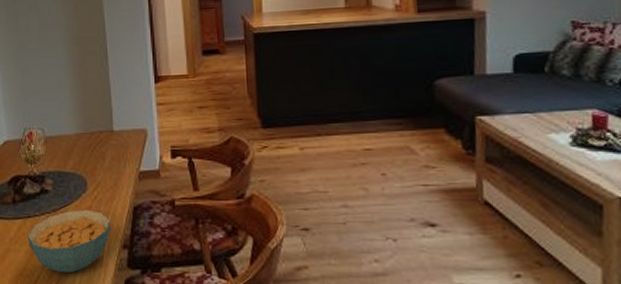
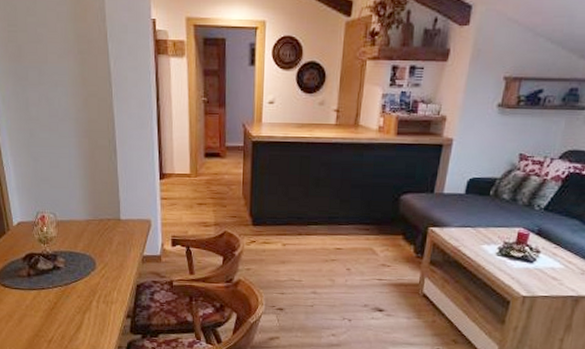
cereal bowl: present [27,209,111,273] -> none [42,284,116,336]

